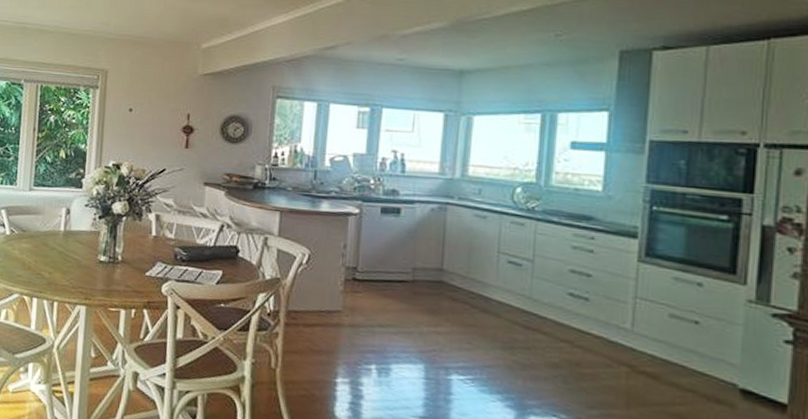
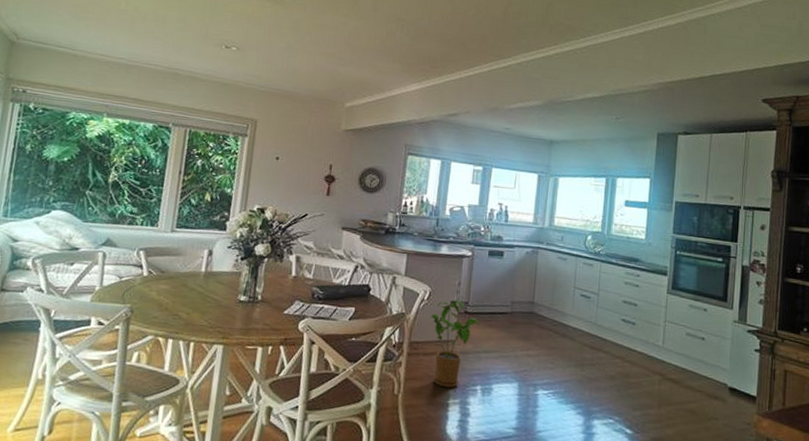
house plant: none [311,264,372,365] -> present [431,300,480,388]

